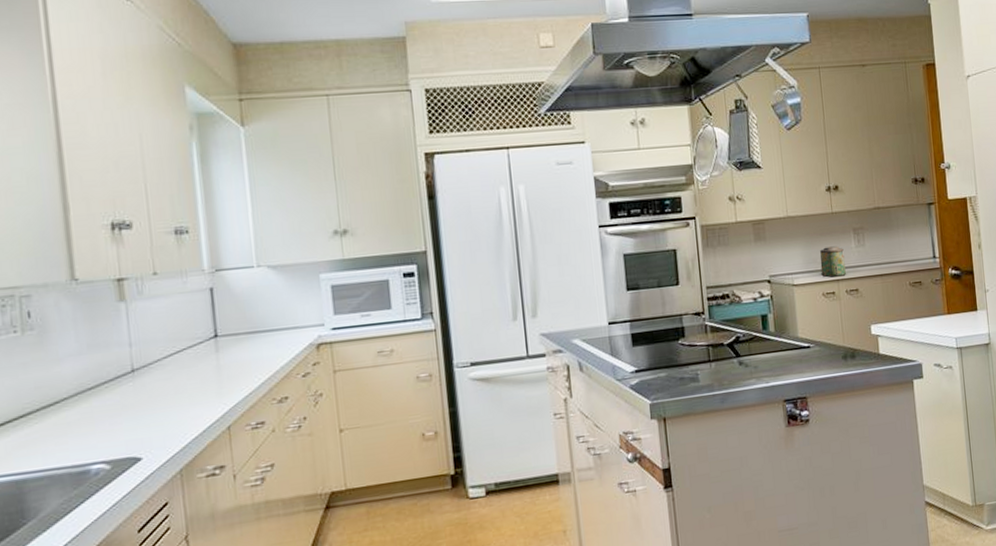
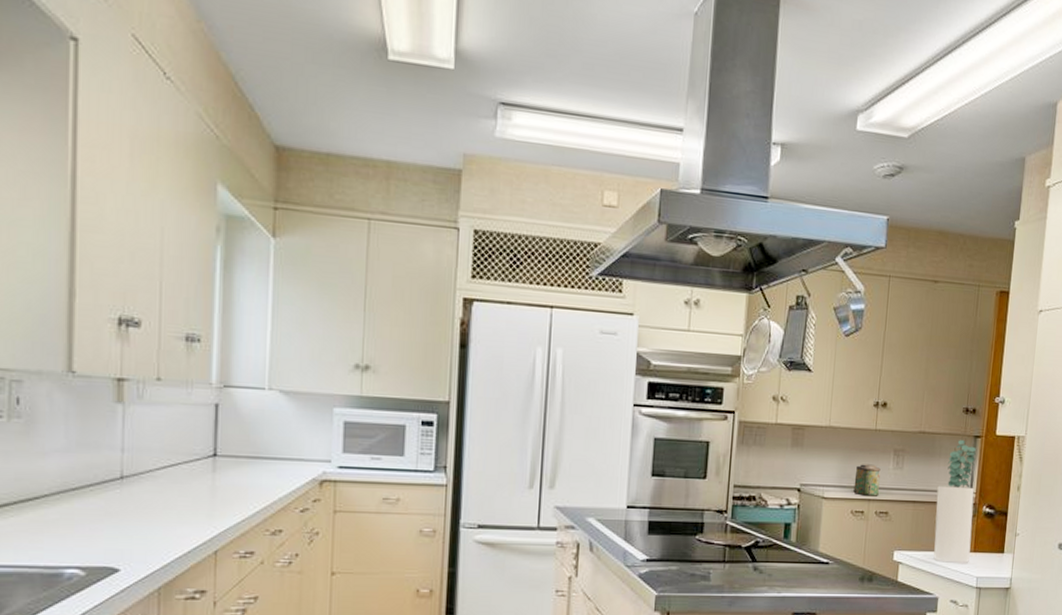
vase: none [901,203,945,329] -> present [933,433,976,564]

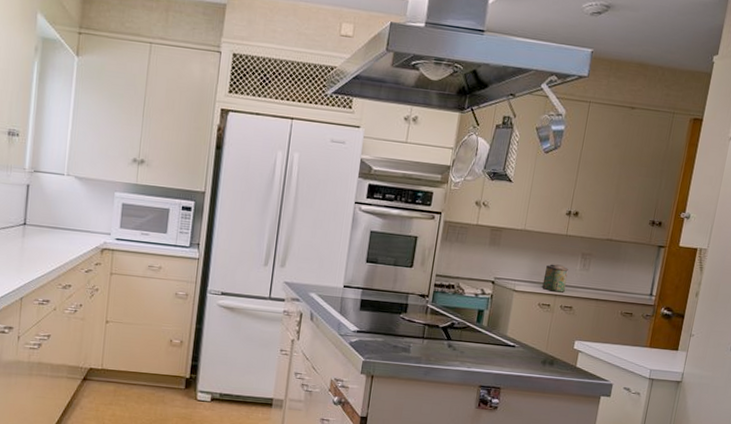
vase: present [933,433,976,564] -> none [611,243,659,358]

